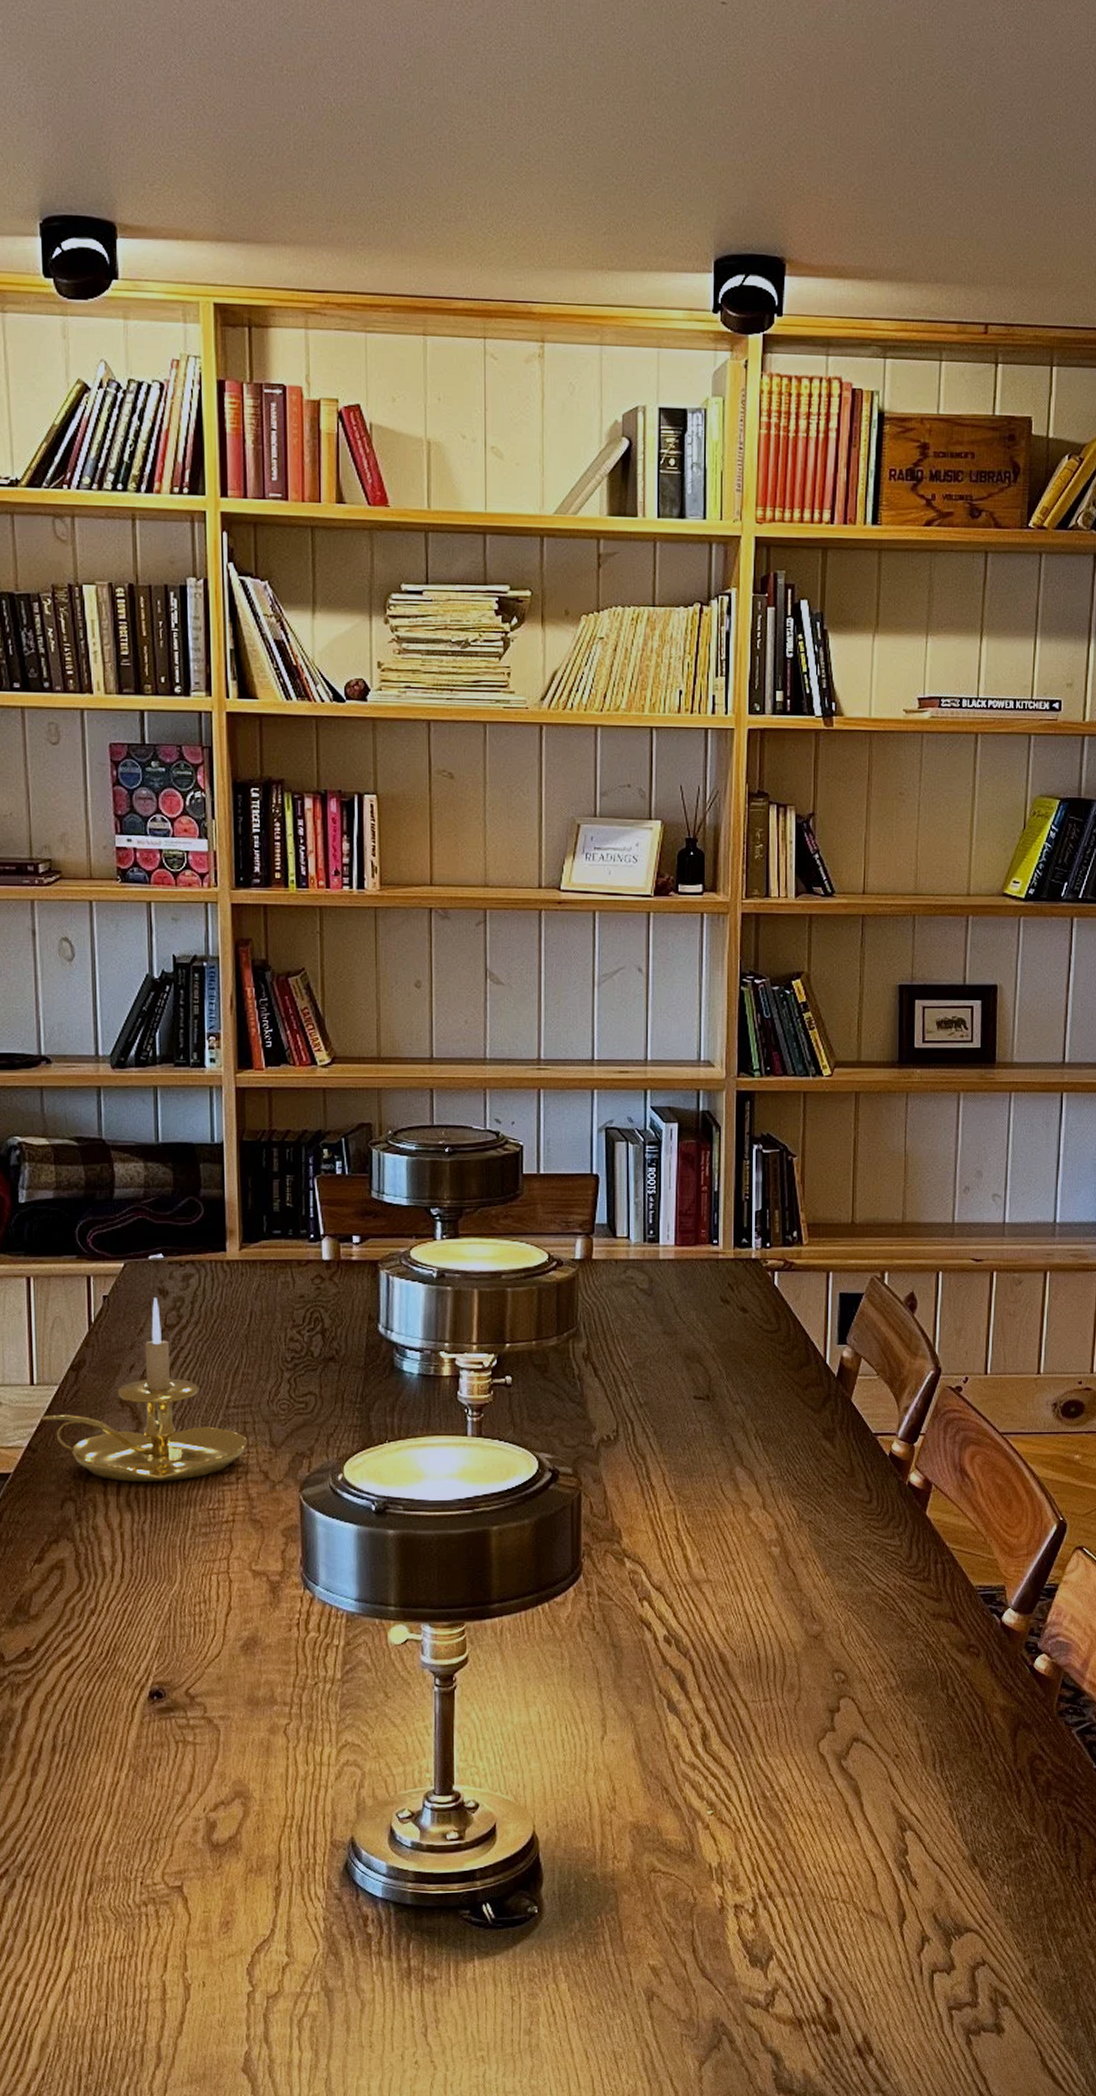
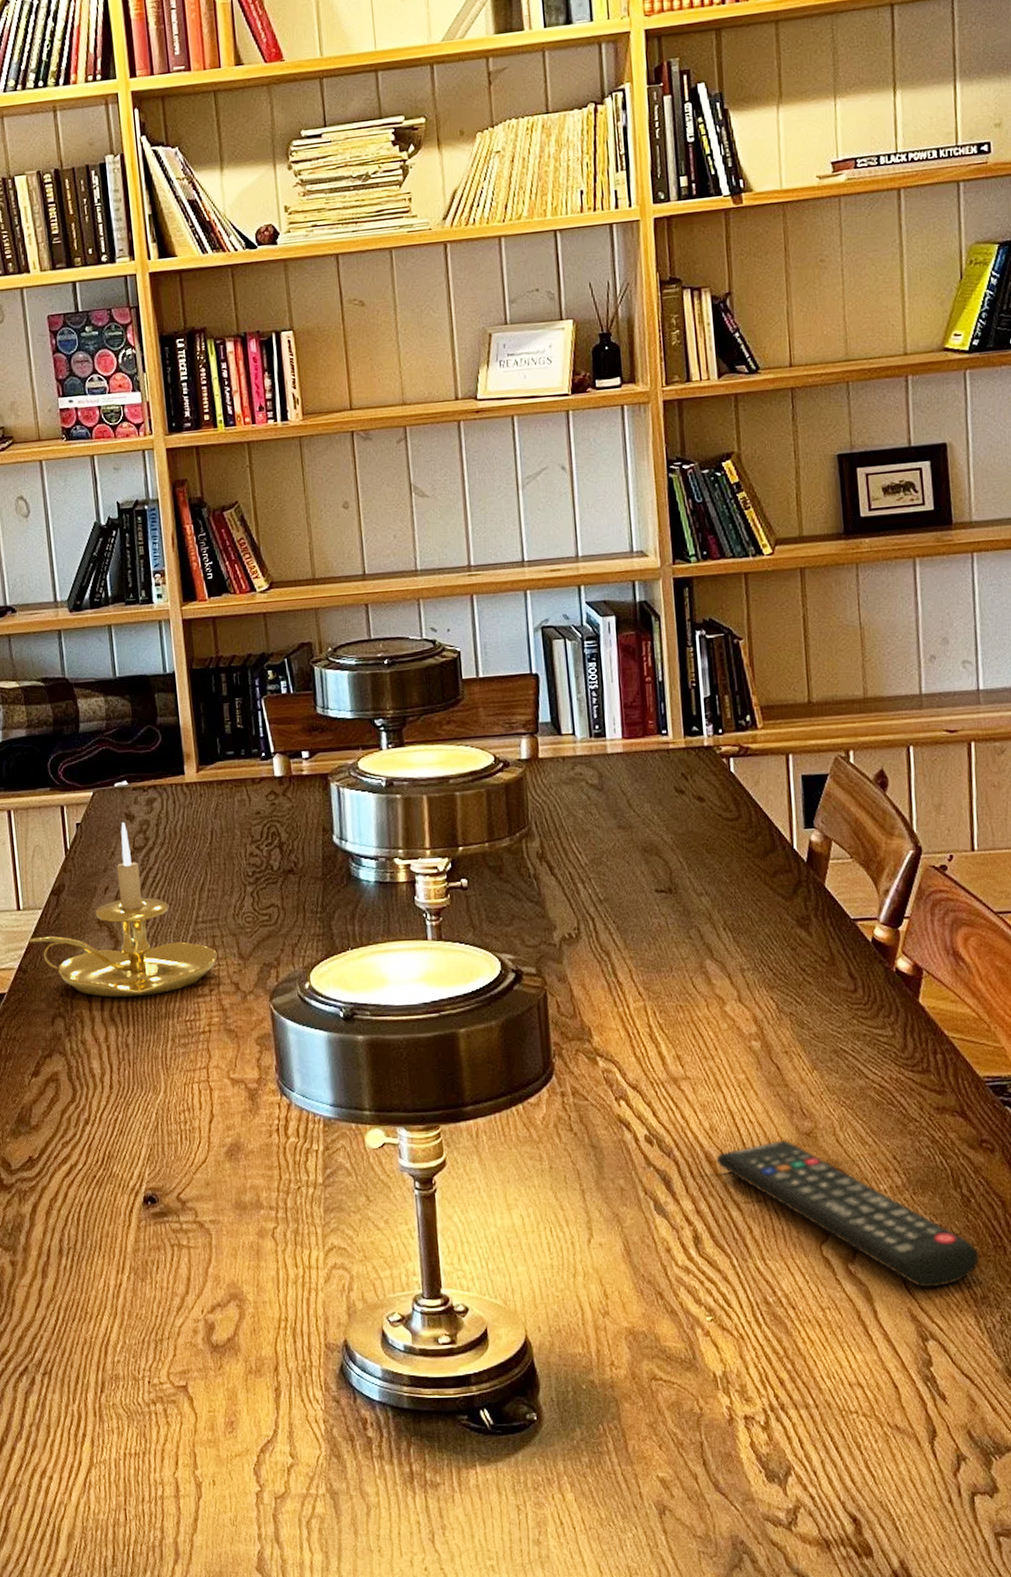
remote control: none [729,1642,958,1782] -> present [716,1140,980,1288]

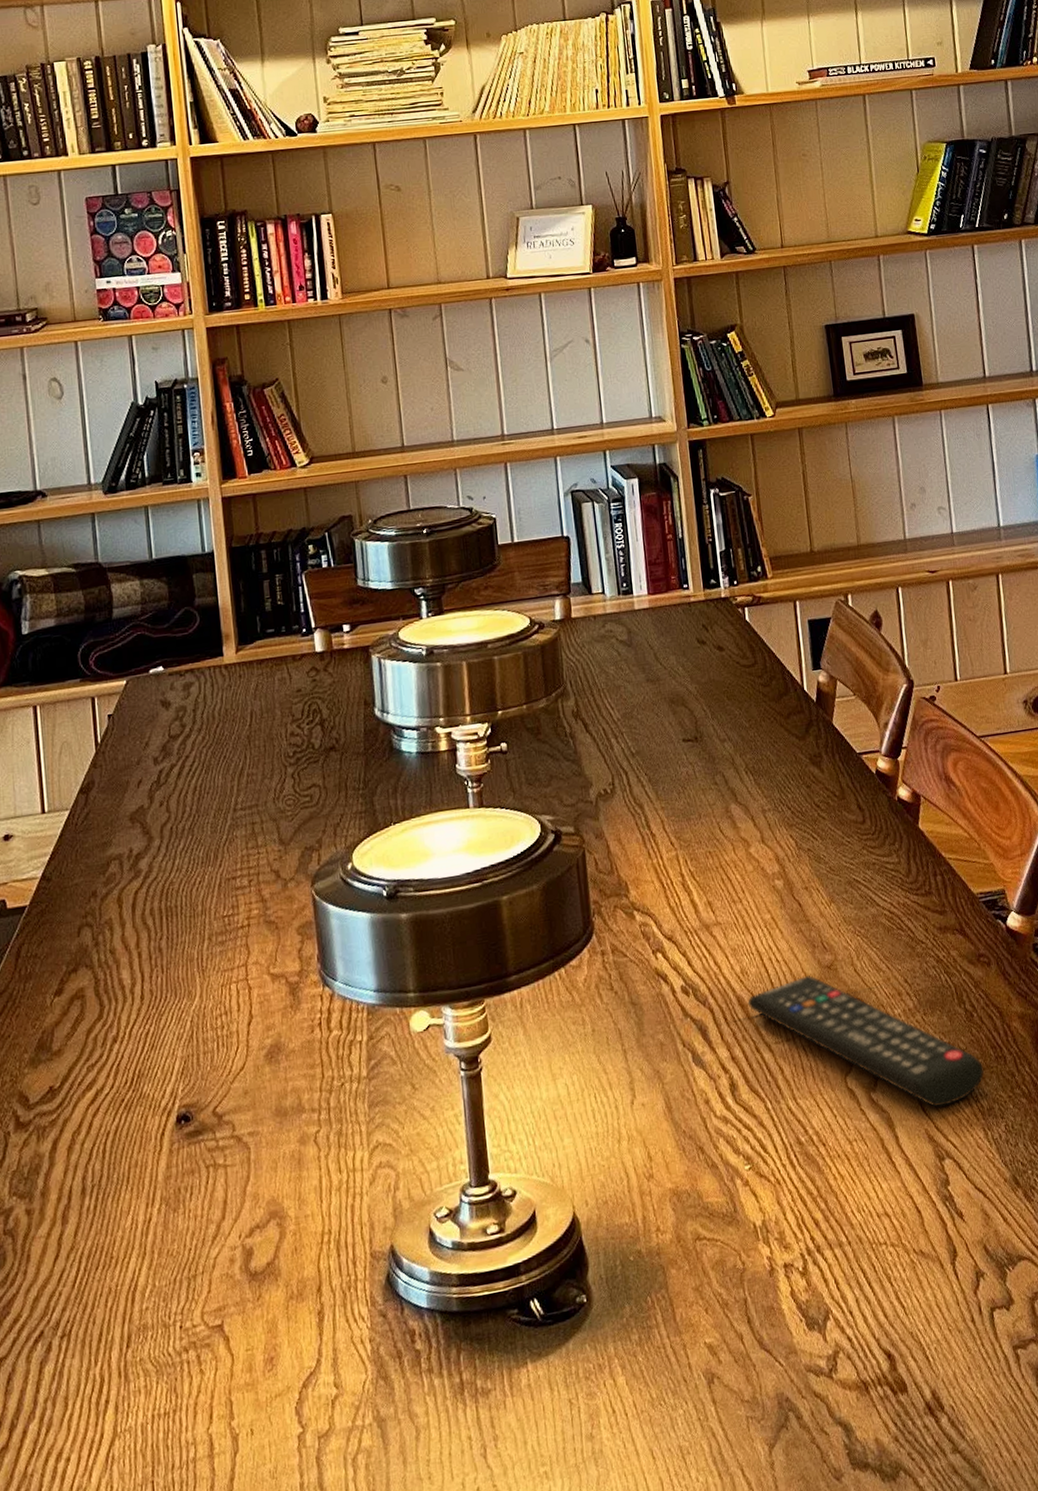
candle holder: present [28,822,218,998] -> none [53,710,257,900]

